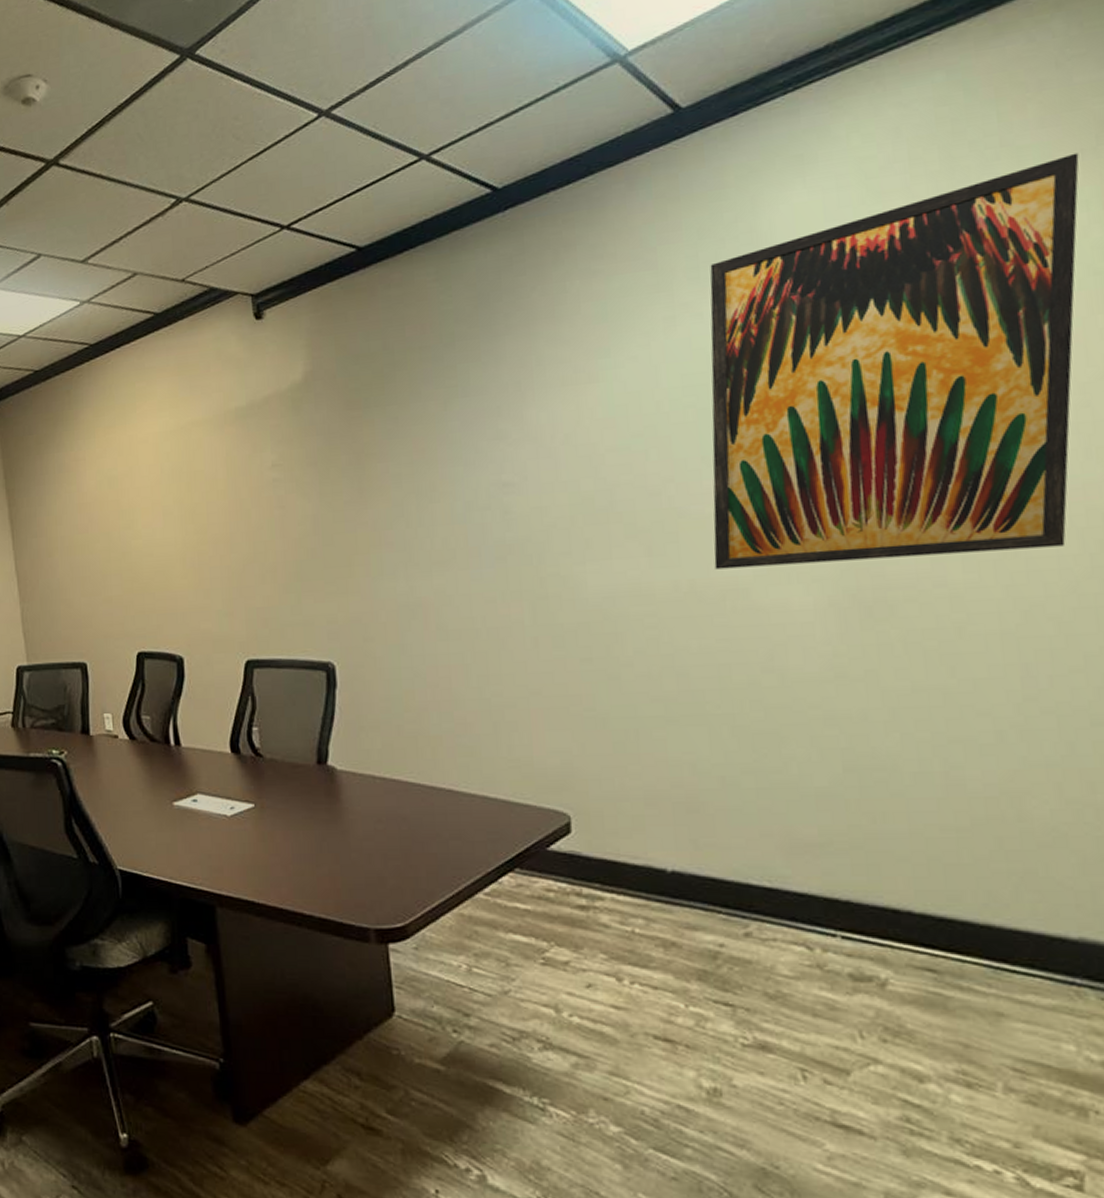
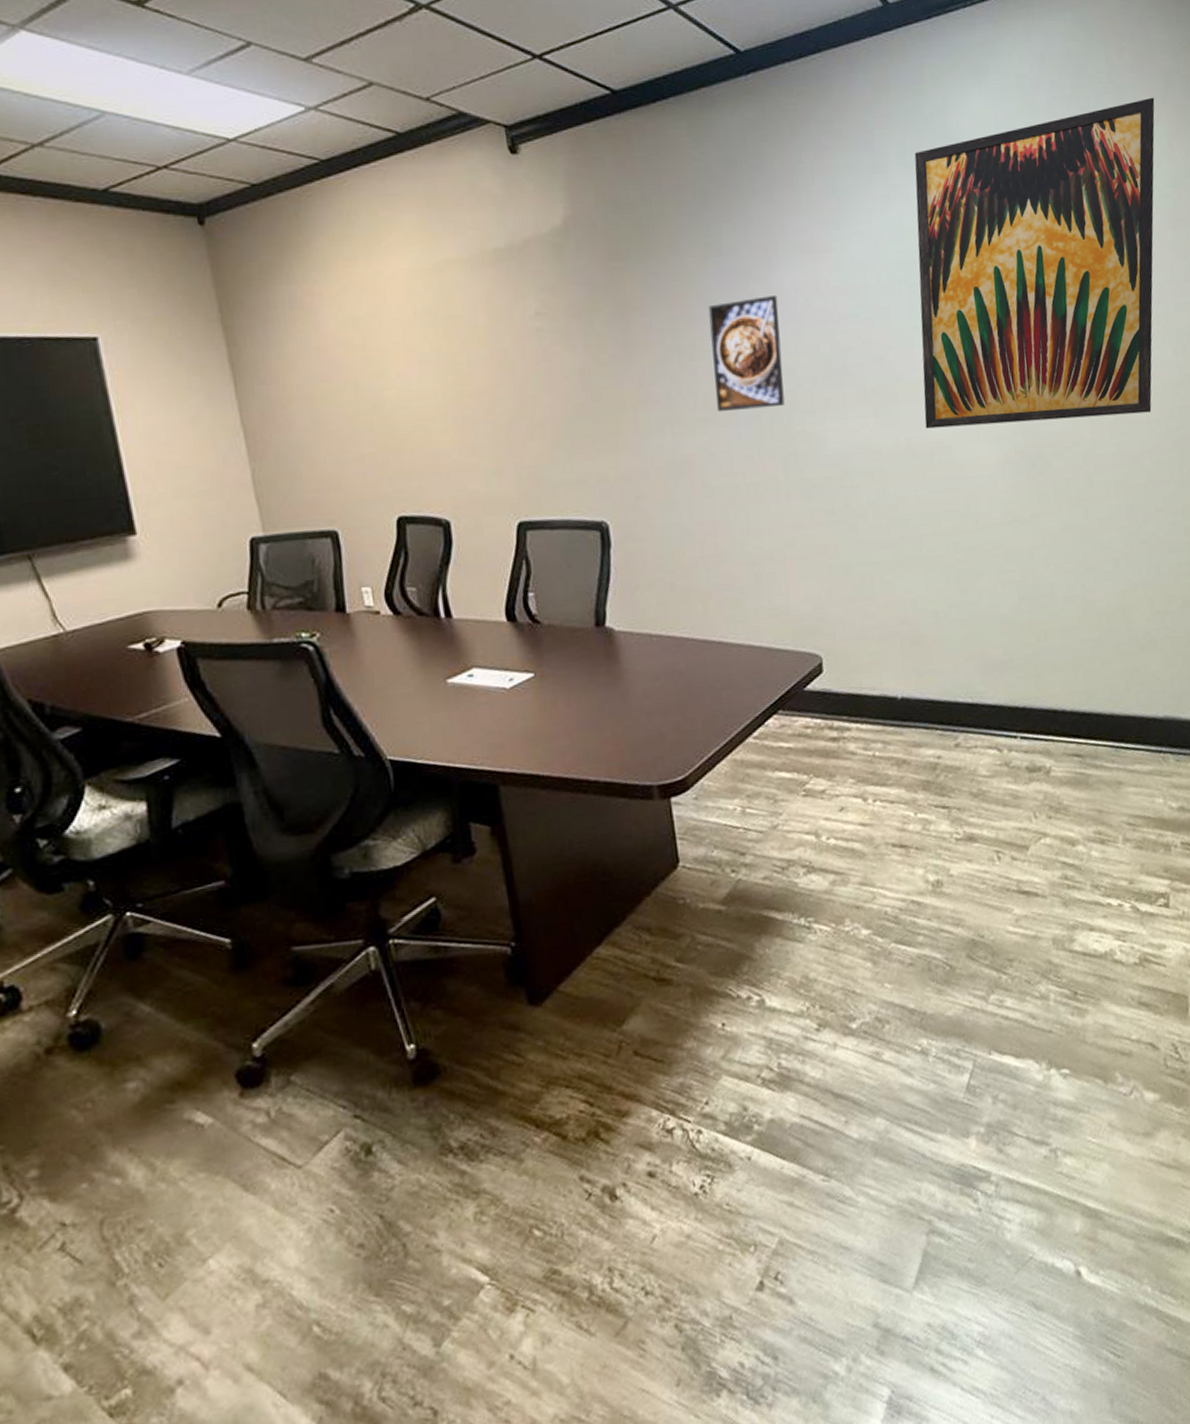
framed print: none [451,433,535,555] -> present [708,296,785,412]

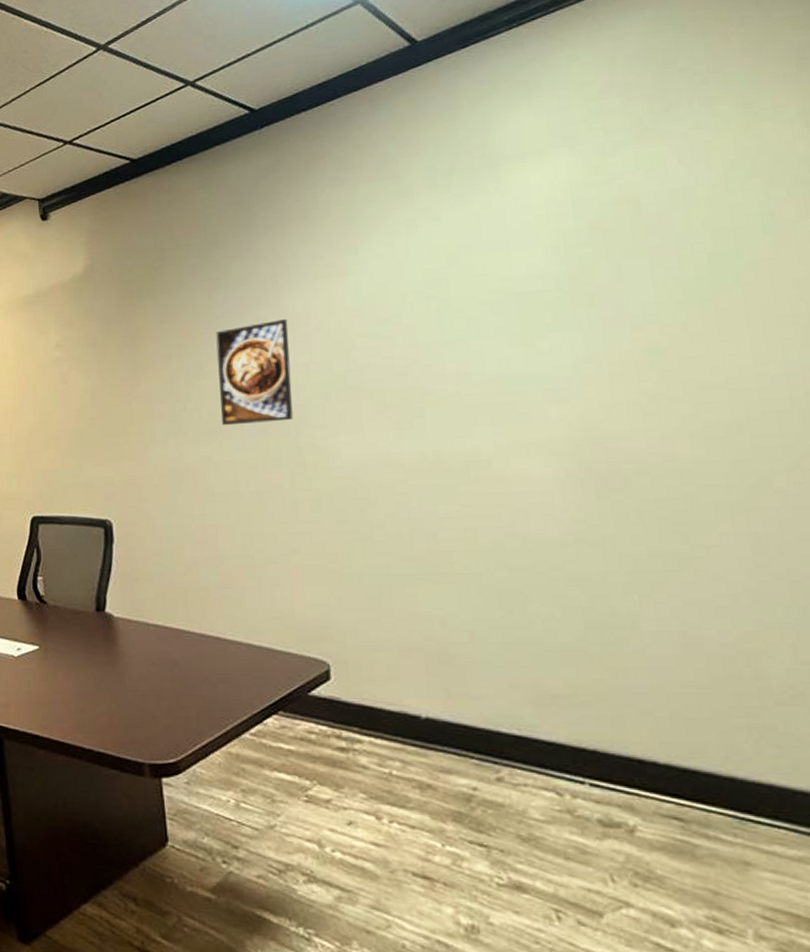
wall art: present [914,97,1155,429] -> none [446,78,788,442]

